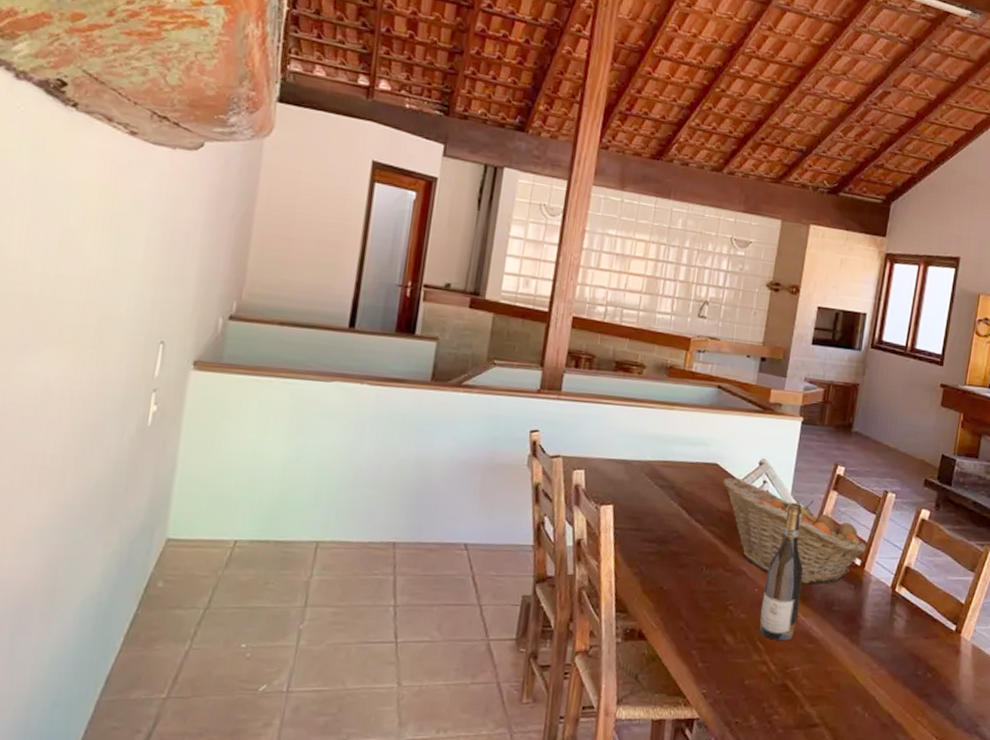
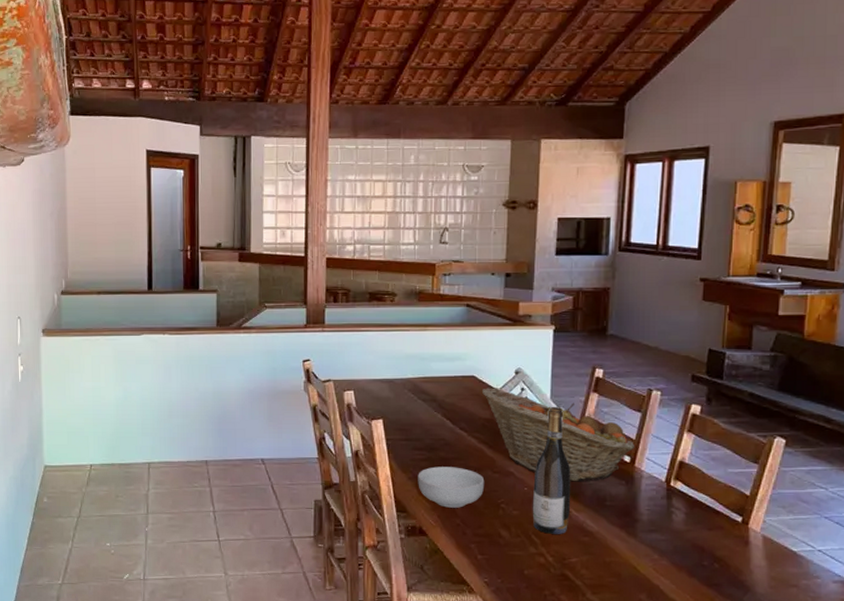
cereal bowl: none [643,561,716,609] -> present [418,466,485,508]

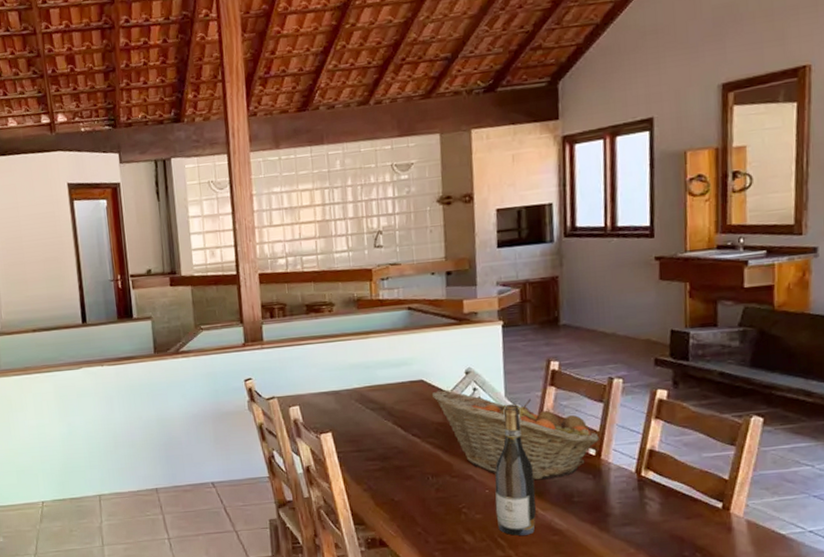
cereal bowl: present [418,466,485,508] -> none [373,474,444,517]

